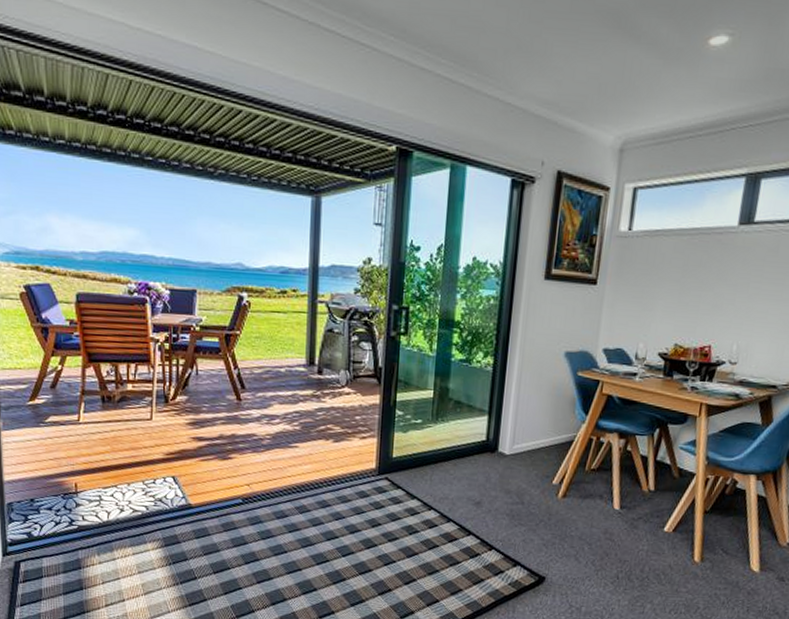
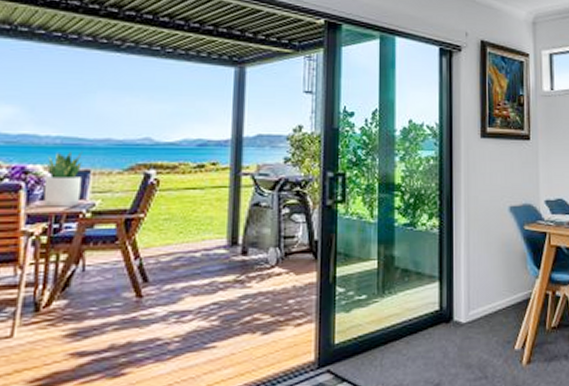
planter: none [163,272,191,321] -> present [43,152,83,207]

